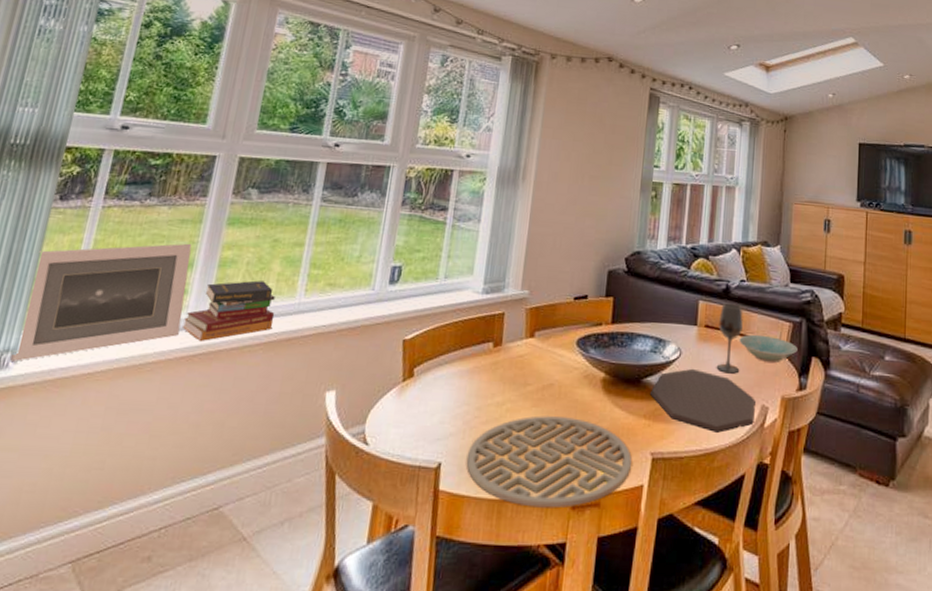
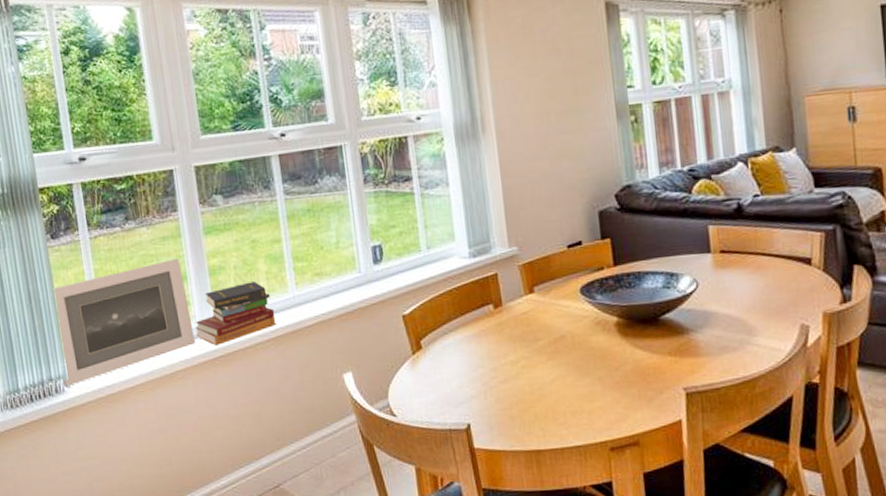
placemat: present [466,416,632,508] -> none [493,365,665,454]
placemat: present [649,368,755,433] -> none [670,298,795,359]
wine glass: present [716,303,743,374] -> none [735,222,768,298]
bowl: present [739,334,798,363] -> none [762,250,835,279]

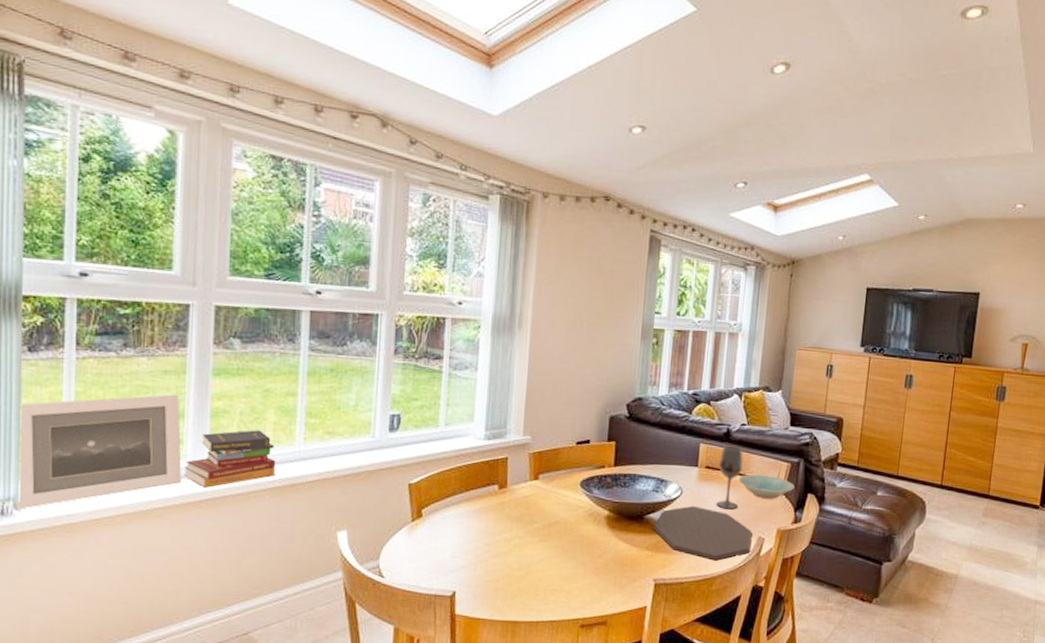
placemat: none [670,298,795,359] -> present [652,505,753,561]
wine glass: none [735,222,768,298] -> present [716,445,743,510]
bowl: none [762,250,835,279] -> present [738,474,795,499]

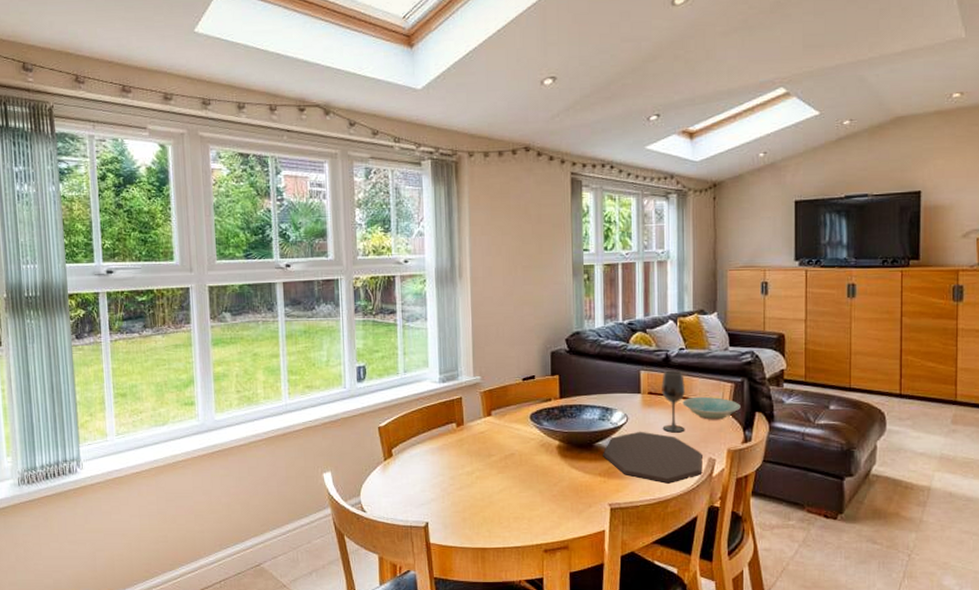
picture frame: present [13,394,182,509] -> none [73,364,197,467]
books: present [184,430,276,489] -> none [198,389,269,442]

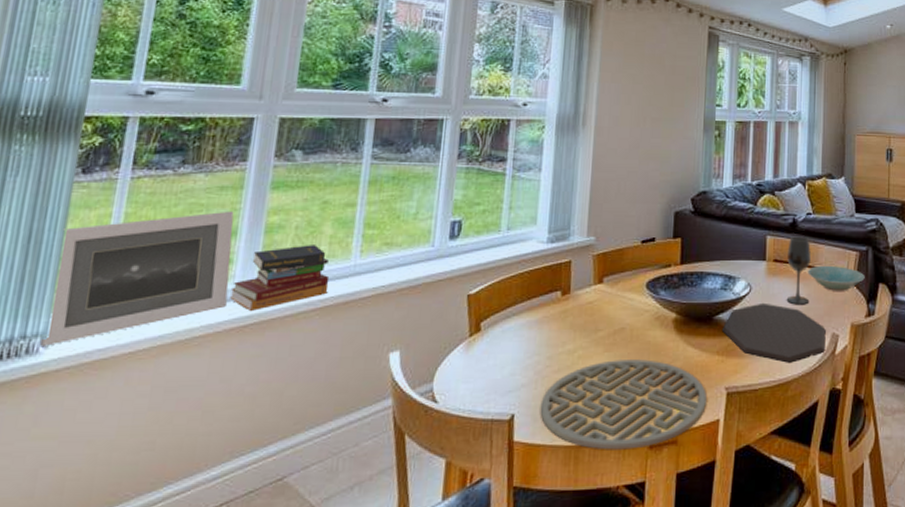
picture frame: none [73,364,197,467] -> present [40,211,234,346]
books: none [198,389,269,442] -> present [230,245,330,312]
placemat: none [449,480,592,552] -> present [540,359,707,450]

